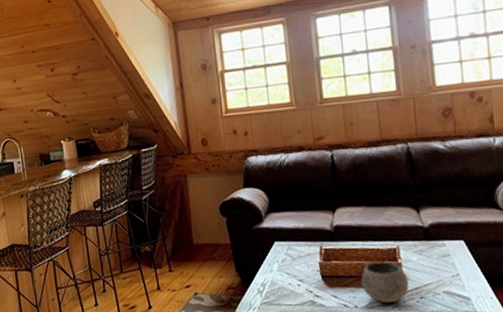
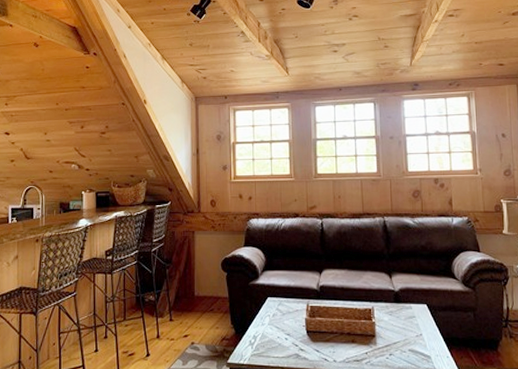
bowl: present [361,261,409,304] -> none [340,320,381,359]

